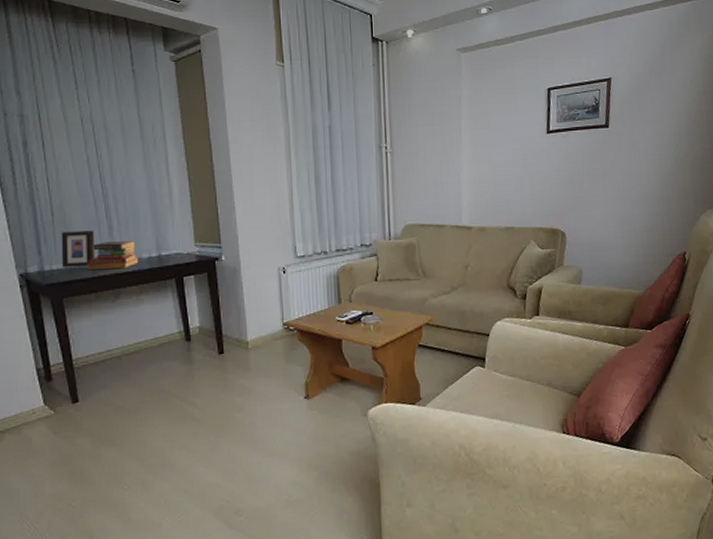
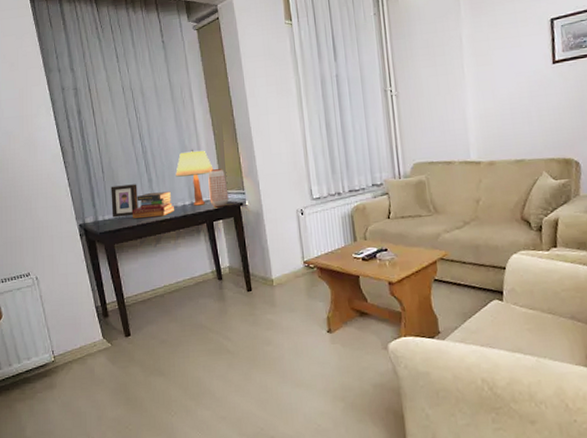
table lamp: none [141,195,187,259] -> present [176,149,214,206]
vase: none [180,219,203,262] -> present [208,169,229,208]

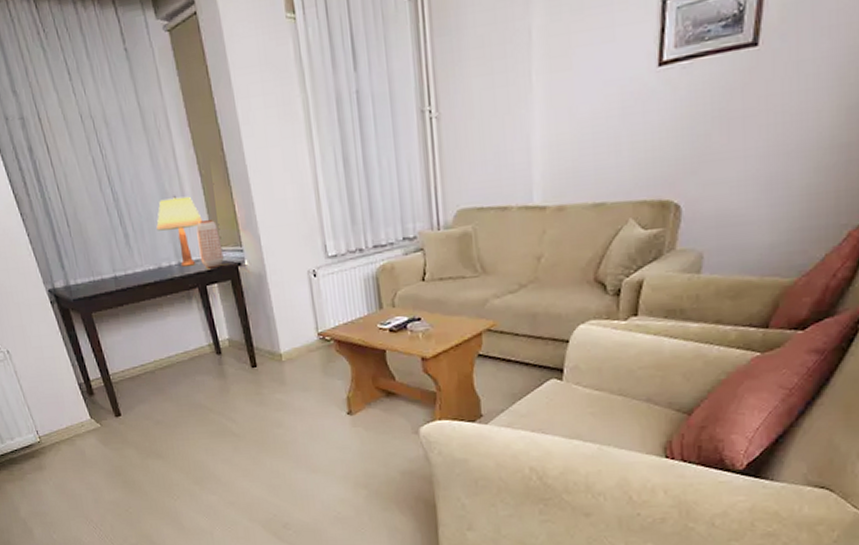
picture frame: present [111,184,138,218] -> none [80,240,116,282]
books: present [131,191,175,218] -> none [107,249,160,282]

